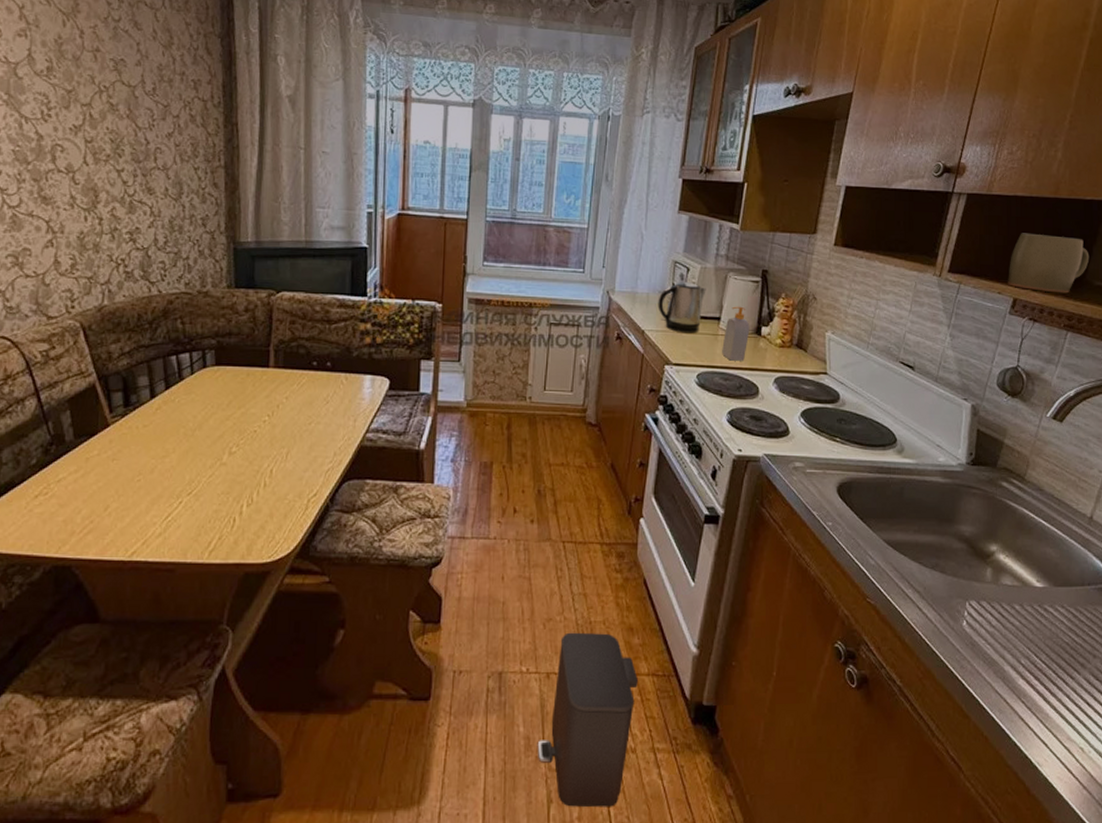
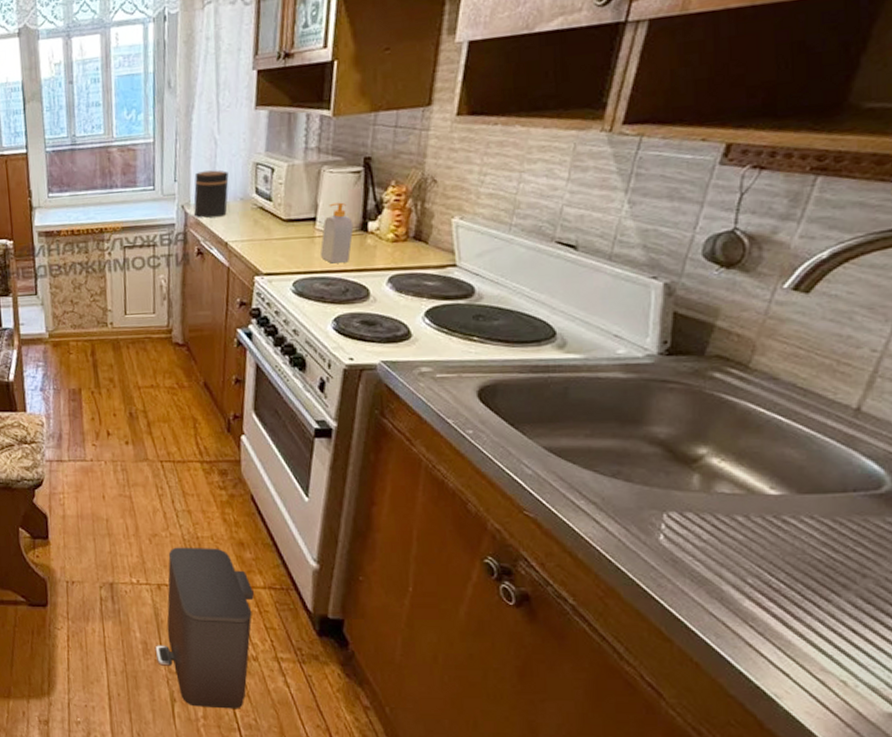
cylinder: none [618,262,651,307] -> present [194,170,229,219]
kettle: present [658,282,706,334] -> none [240,183,297,241]
mug: present [1007,233,1090,294] -> none [715,49,855,129]

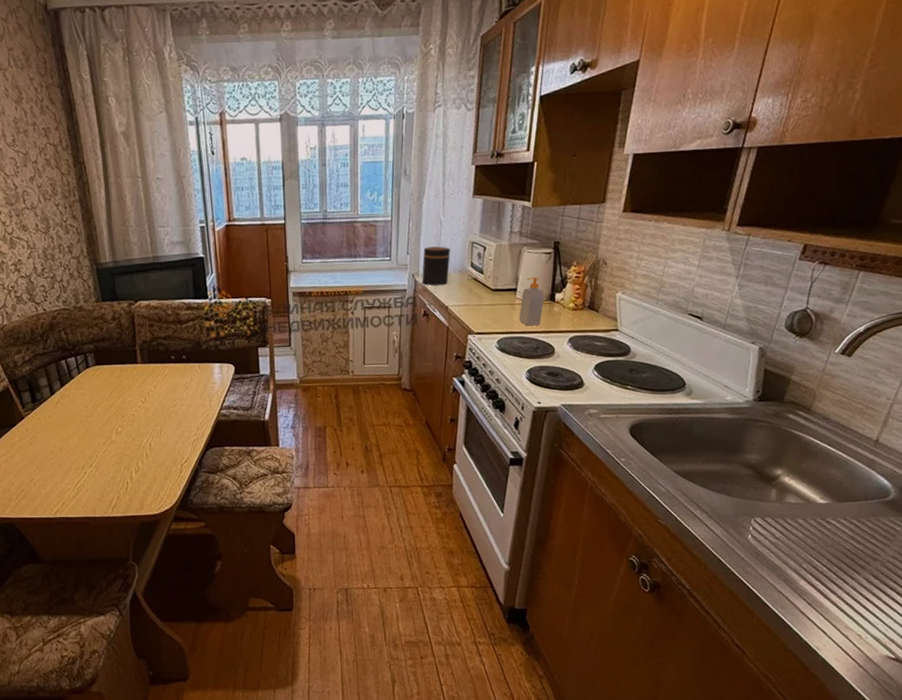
pedal bin: present [155,547,254,709] -> none [380,556,459,686]

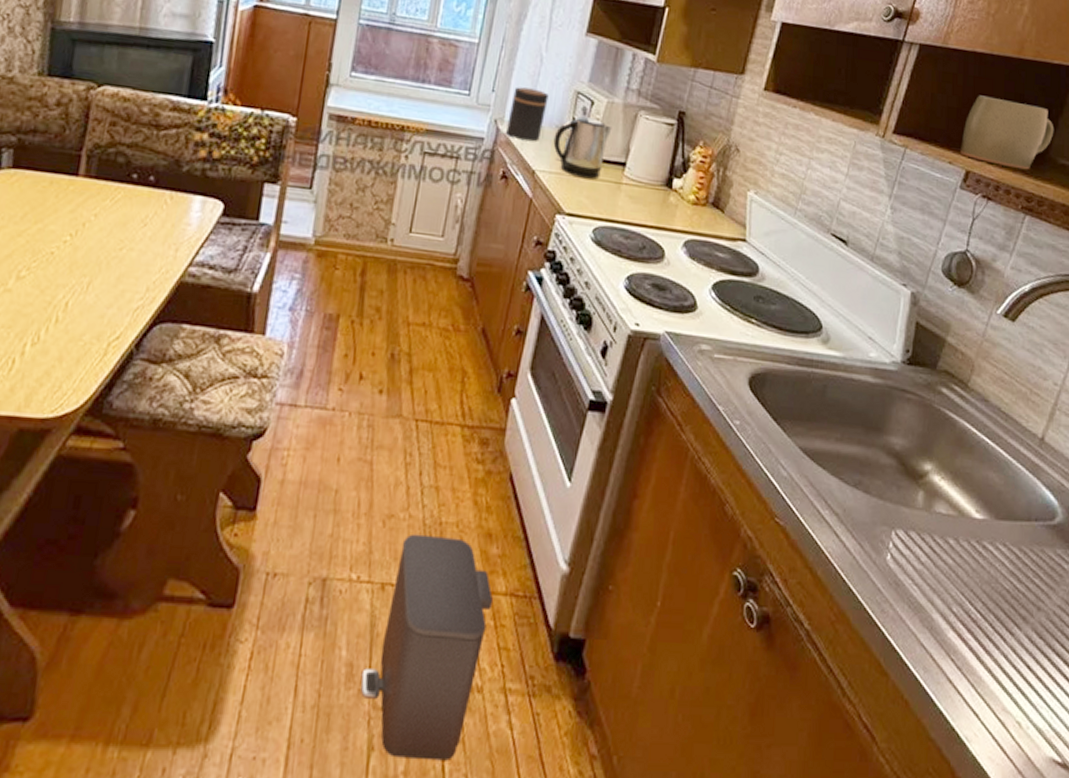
pedal bin: none [380,556,459,686] -> present [360,533,493,761]
kettle: none [458,259,503,306] -> present [553,116,612,180]
soap bottle: present [518,277,545,326] -> none [623,151,660,217]
mug: none [797,179,886,235] -> present [959,95,1054,170]

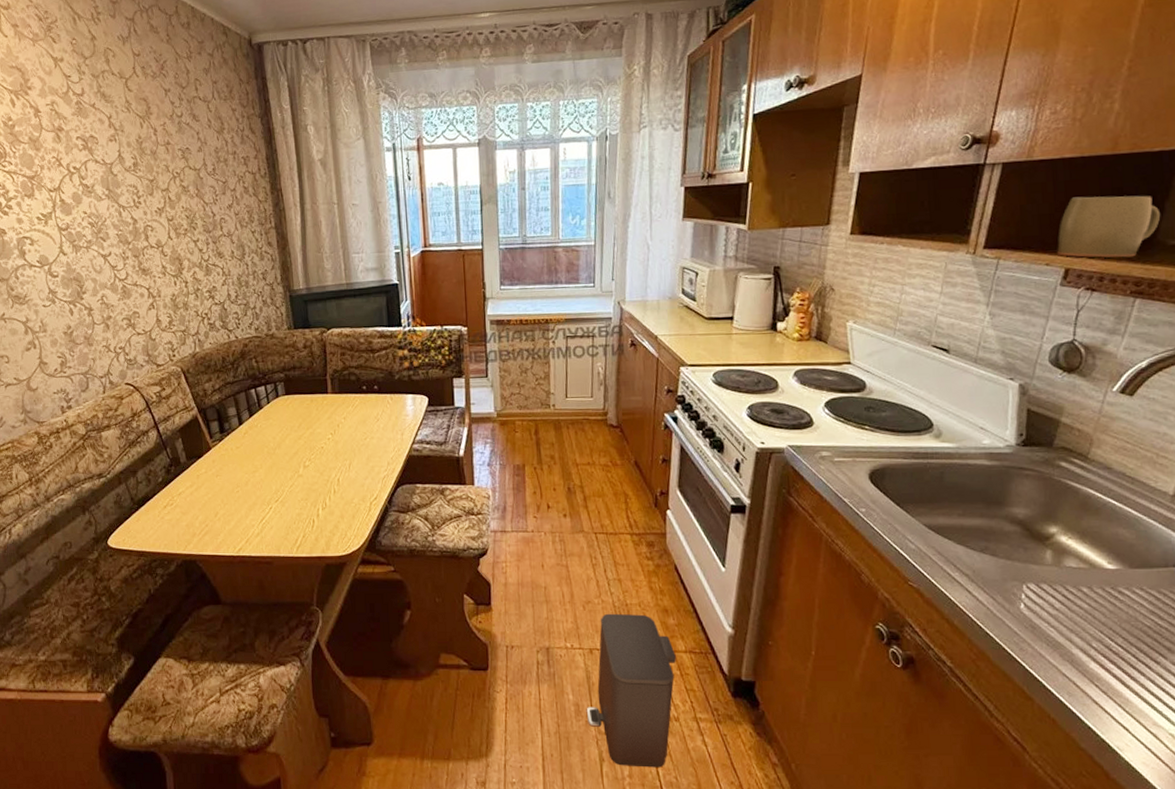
cylinder: present [506,87,549,142] -> none [628,271,659,314]
kettle: present [553,116,612,180] -> none [668,286,717,335]

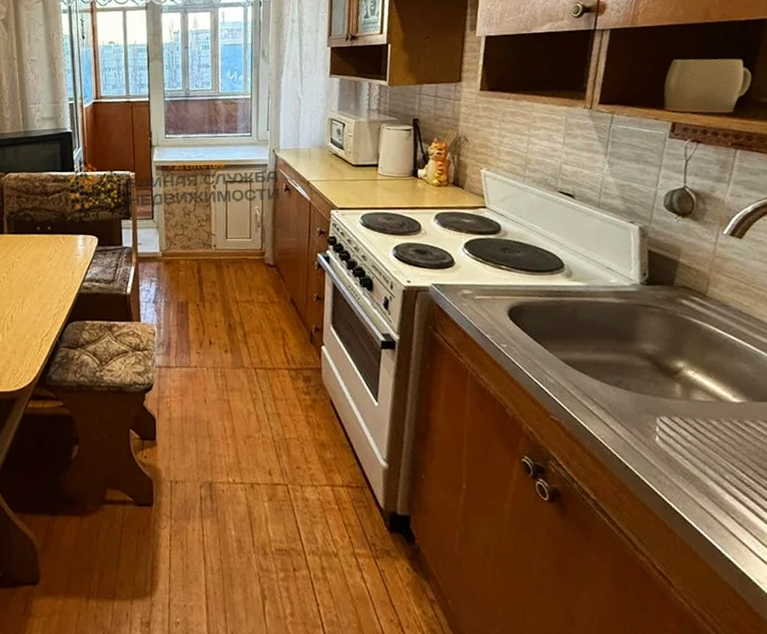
pedal bin: present [586,613,676,768] -> none [248,447,334,606]

